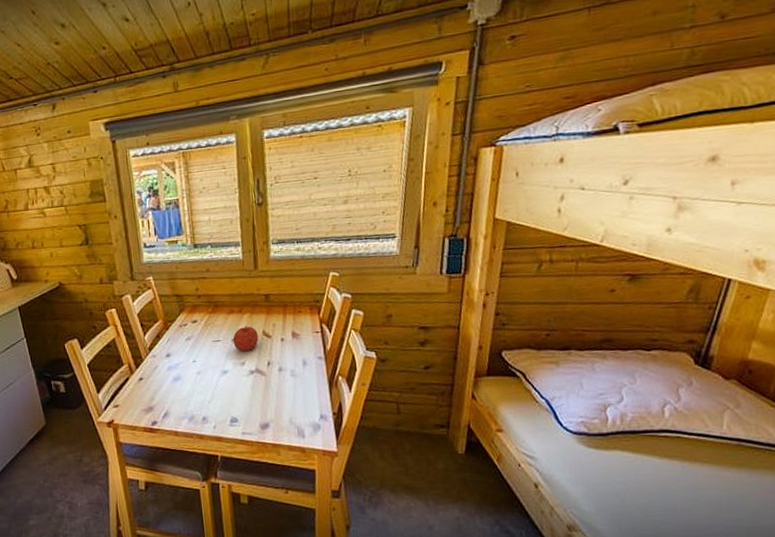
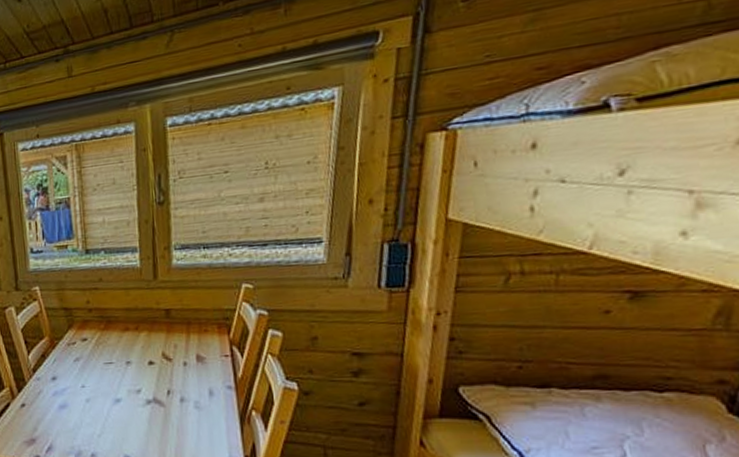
fruit: present [232,326,259,352] -> none [127,346,157,377]

